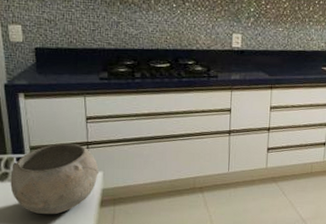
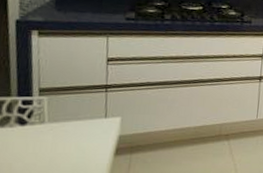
bowl: present [10,143,99,215] -> none [11,86,117,164]

